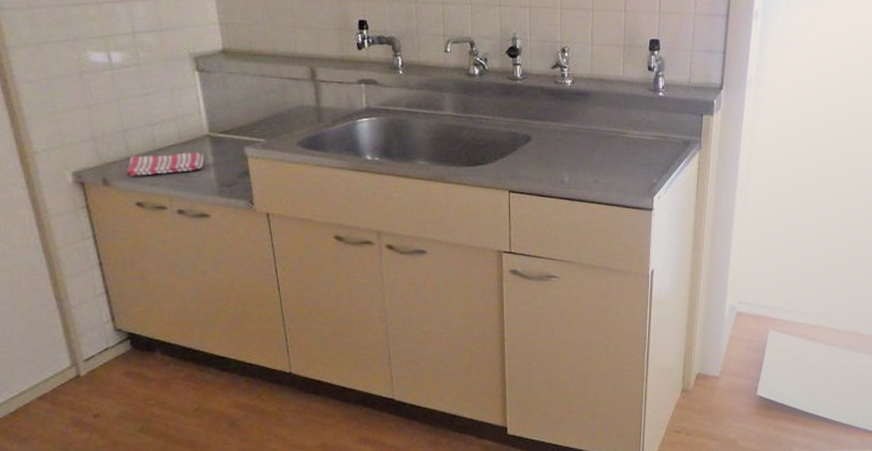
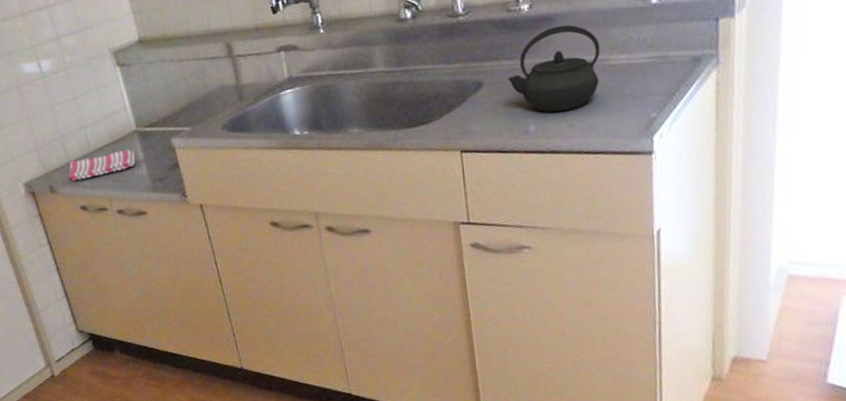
kettle: none [551,101,621,169] -> present [507,24,600,113]

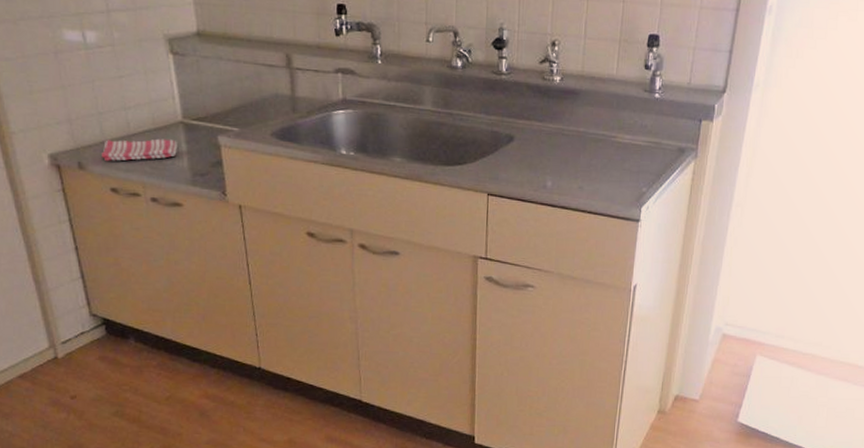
kettle: present [507,24,600,113] -> none [535,100,612,175]

